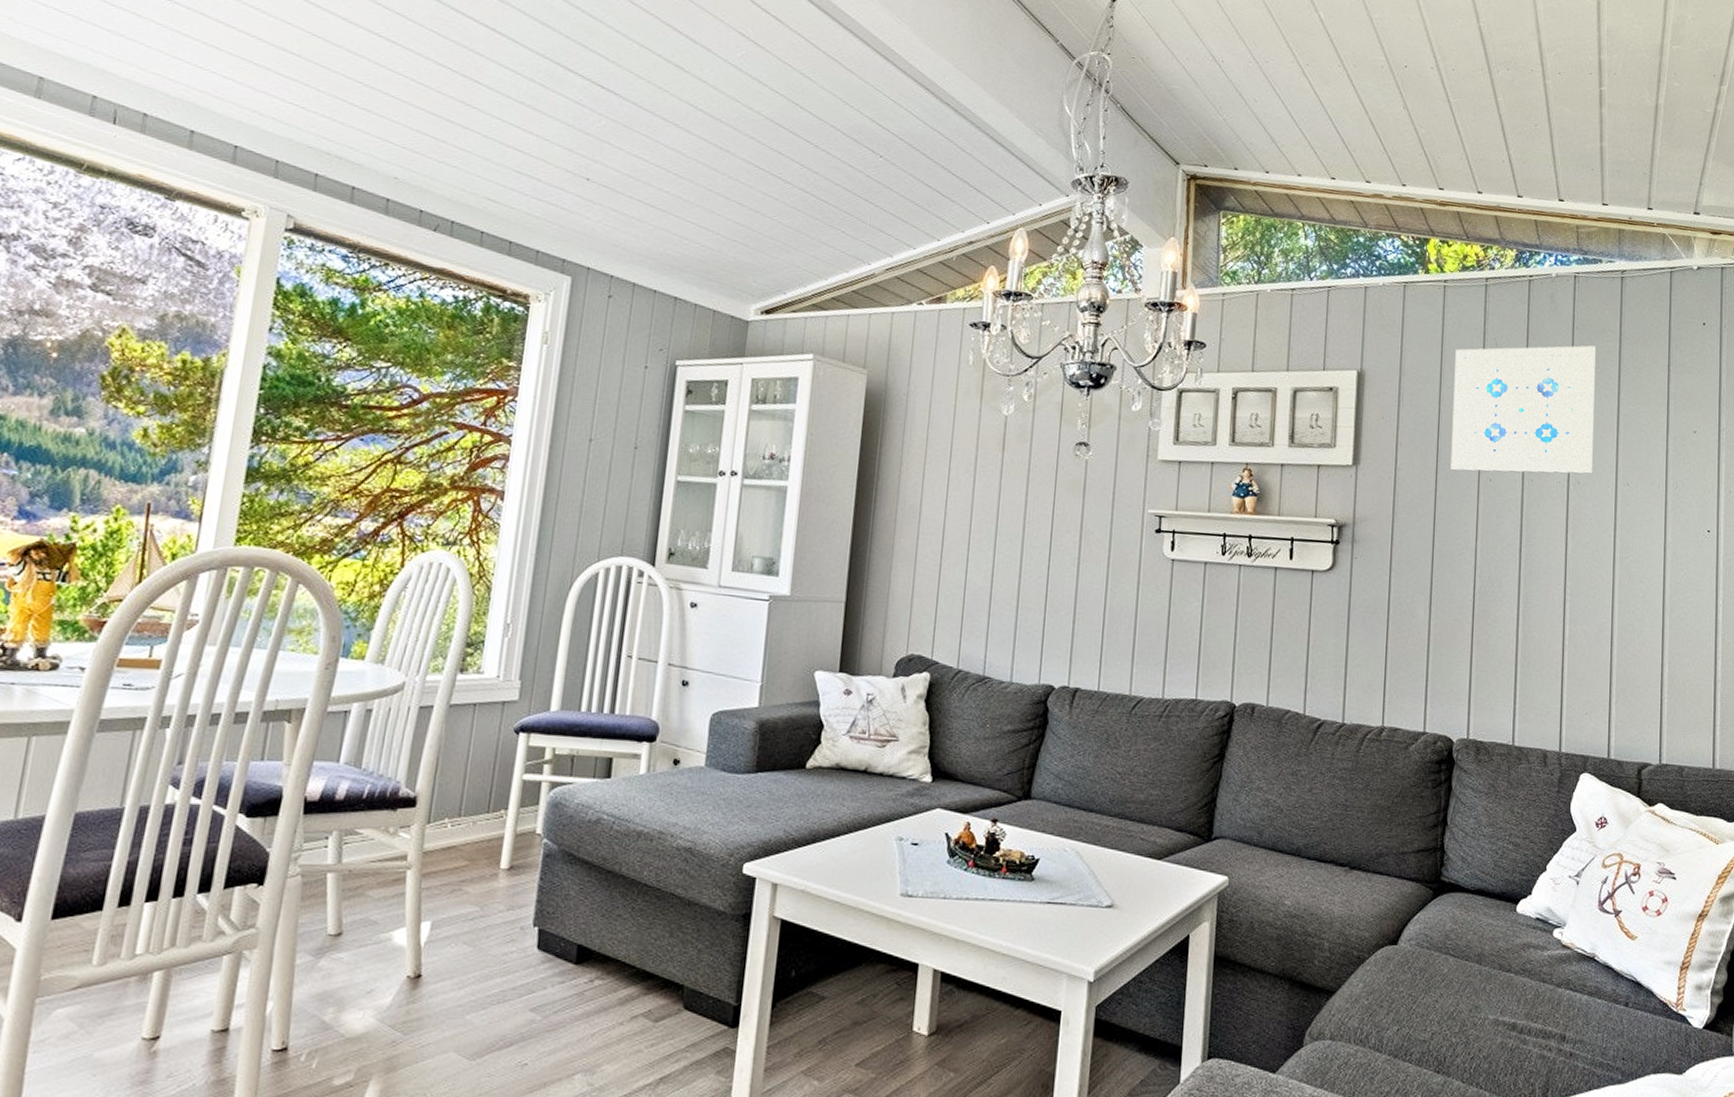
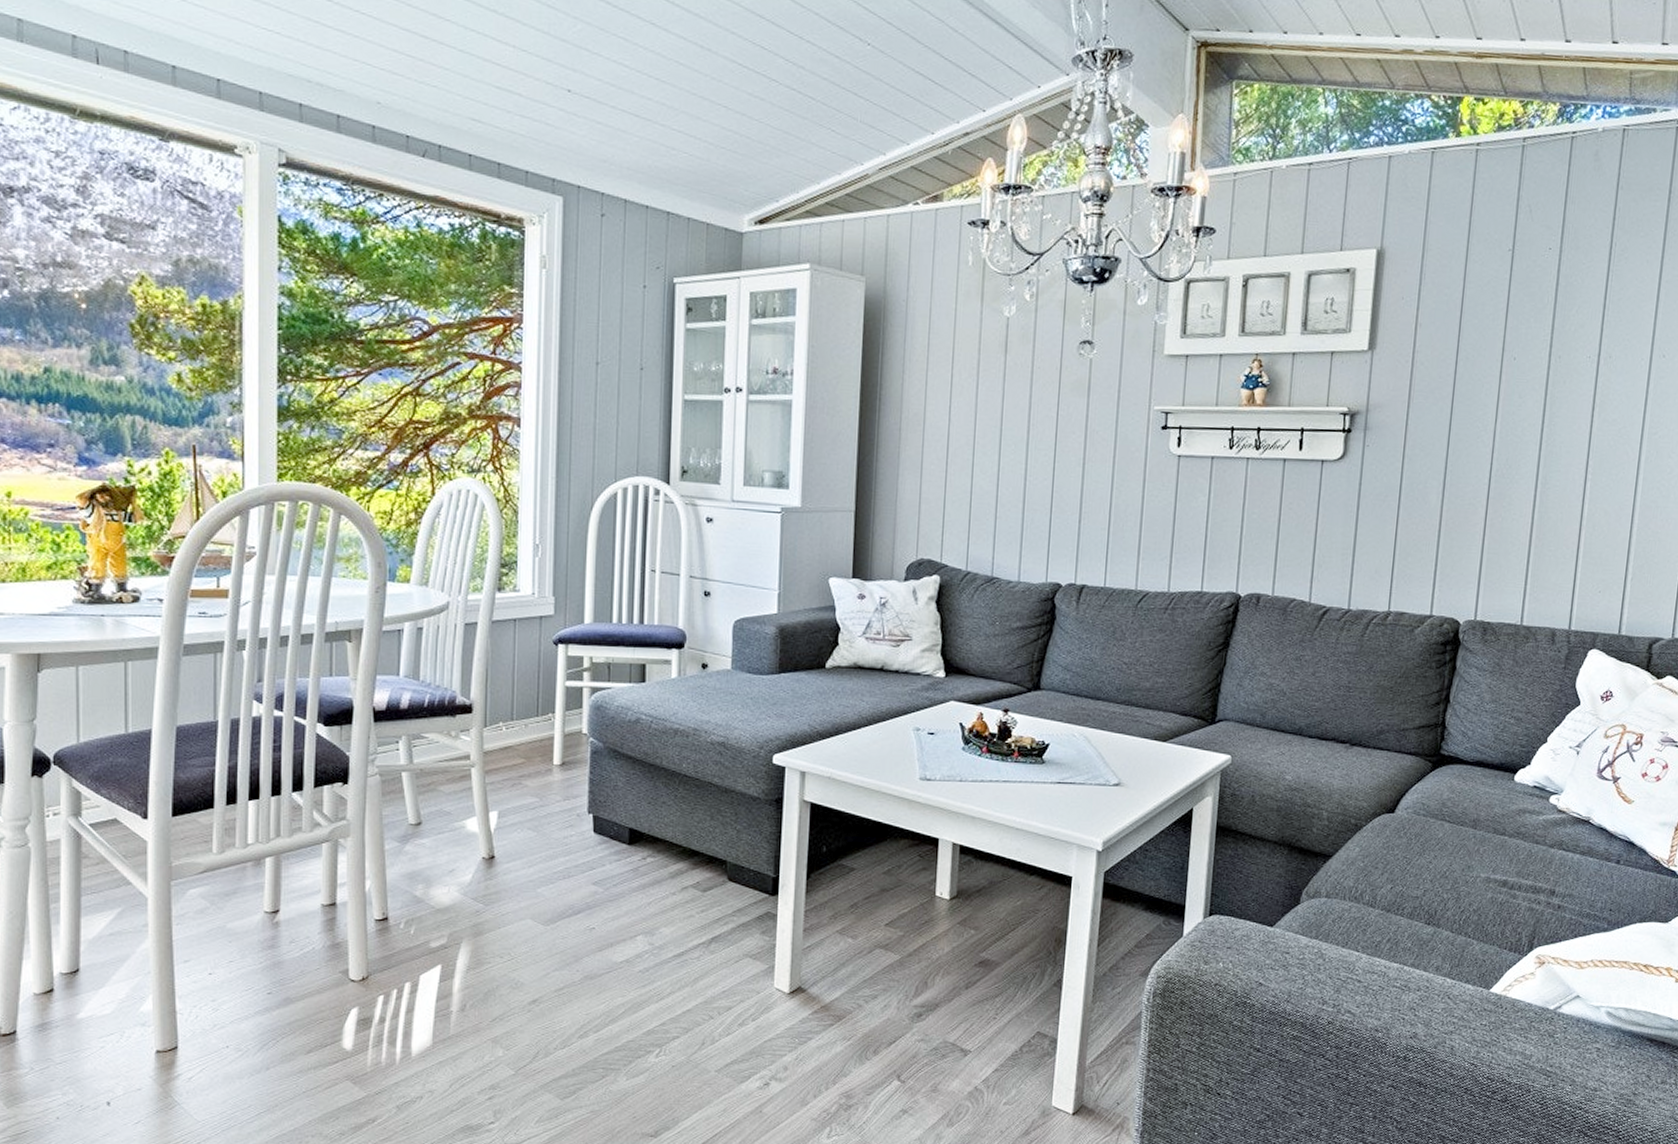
wall art: present [1450,345,1596,475] -> none [1472,207,1641,351]

